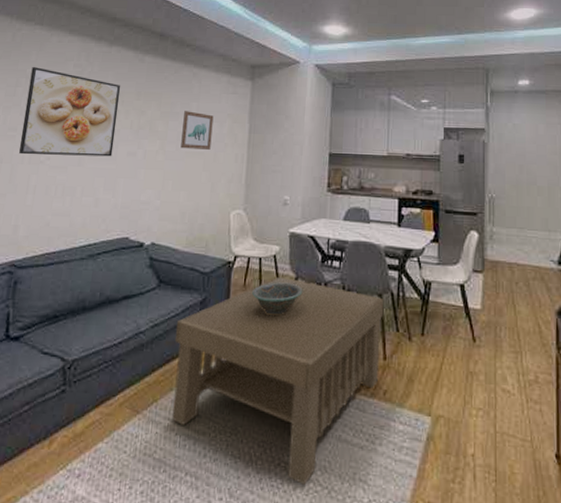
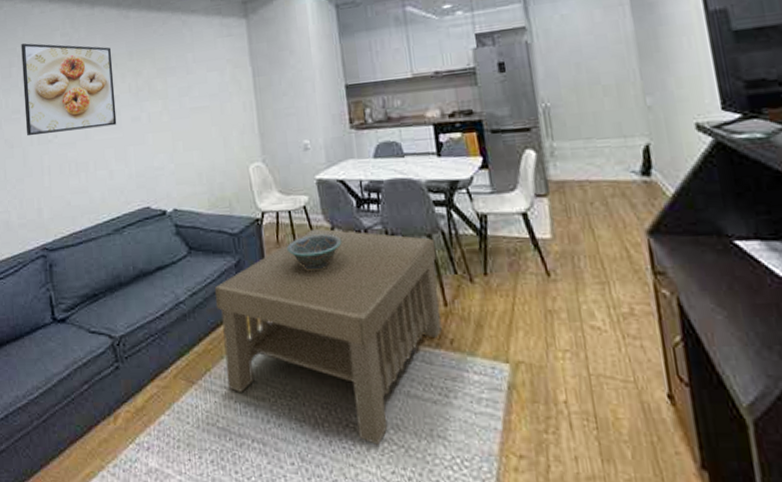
wall art: present [180,111,214,150] -> none [181,63,216,105]

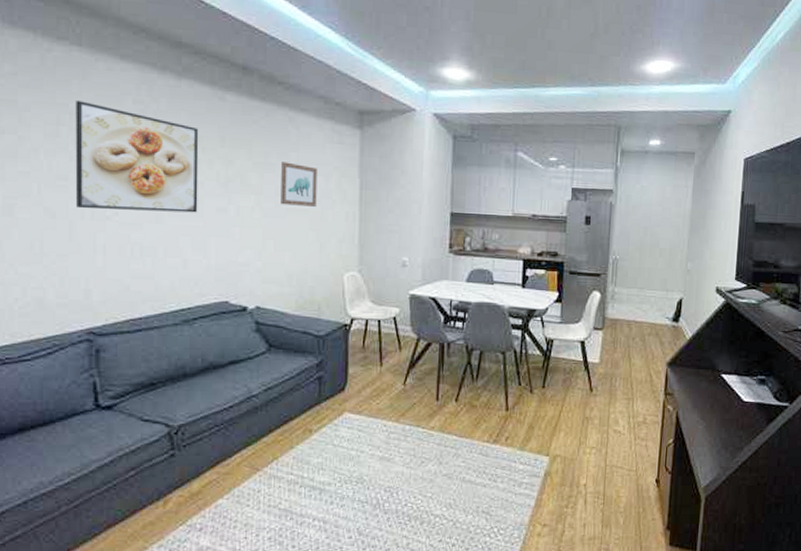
wall art: none [181,63,216,105] -> present [280,162,318,207]
coffee table: present [214,228,443,445] -> none [291,338,507,520]
decorative bowl: present [287,233,342,270] -> none [372,343,425,375]

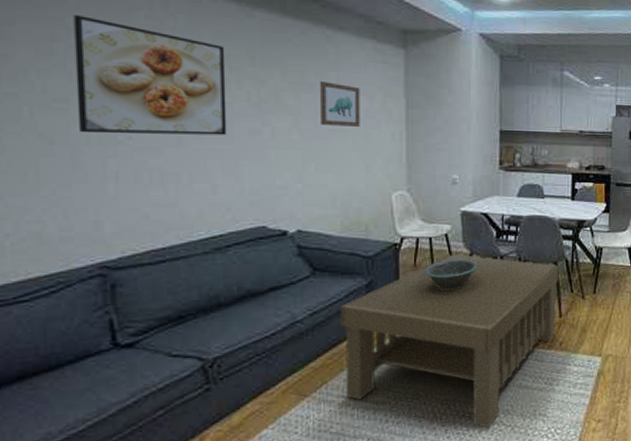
coffee table: none [291,338,507,520] -> present [340,254,559,428]
decorative bowl: none [372,343,425,375] -> present [424,259,479,290]

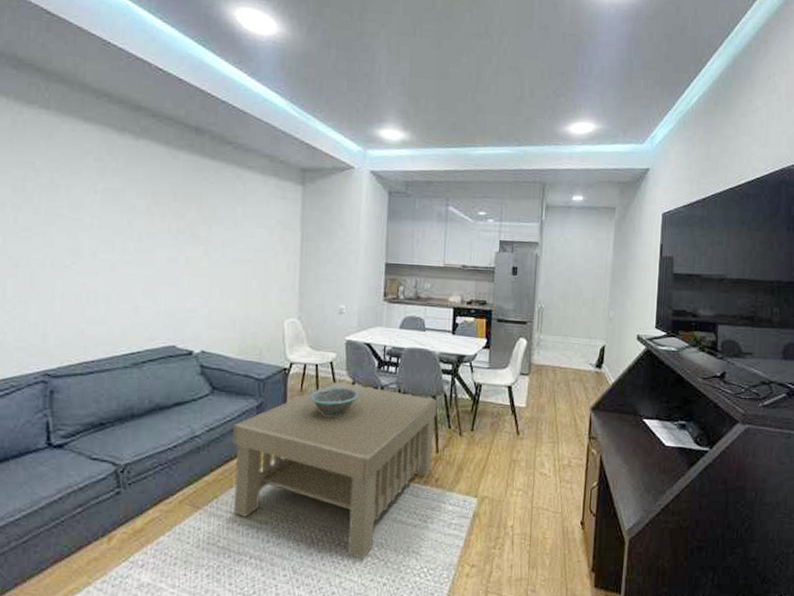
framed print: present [73,15,227,136] -> none [37,159,154,263]
wall art: present [320,81,360,127] -> none [227,215,262,257]

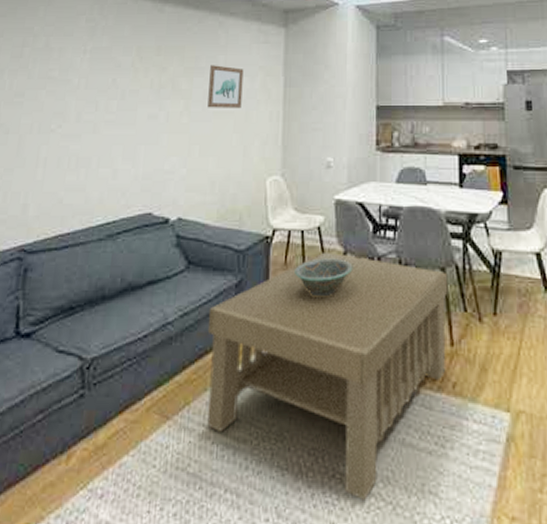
wall art: none [227,215,262,257] -> present [207,65,244,108]

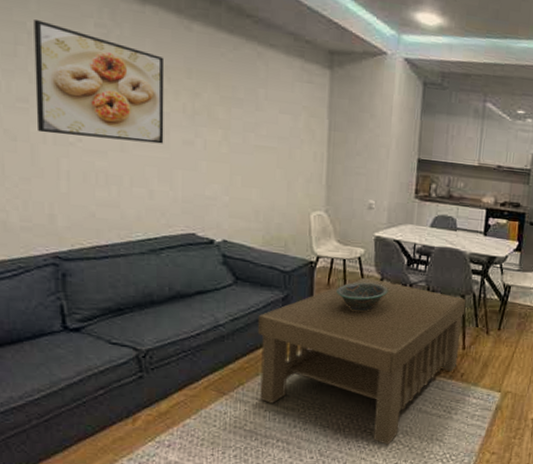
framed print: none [27,24,139,123] -> present [34,20,165,144]
wall art: present [207,65,244,108] -> none [248,97,286,145]

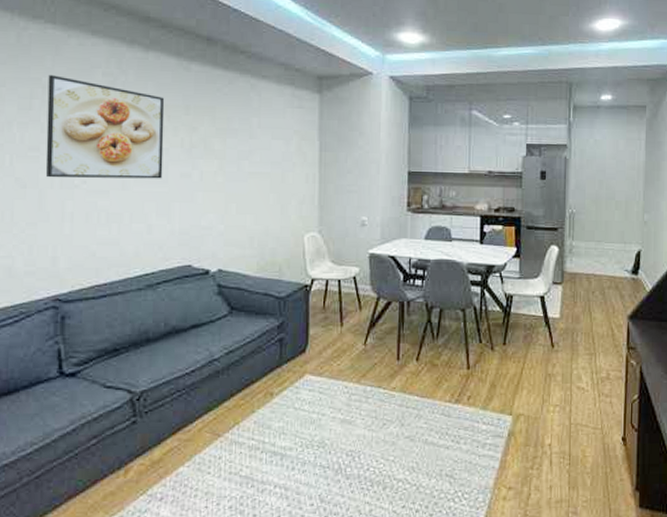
coffee table: present [257,277,467,445] -> none [252,297,467,484]
decorative bowl: present [337,282,388,312] -> none [333,303,386,335]

